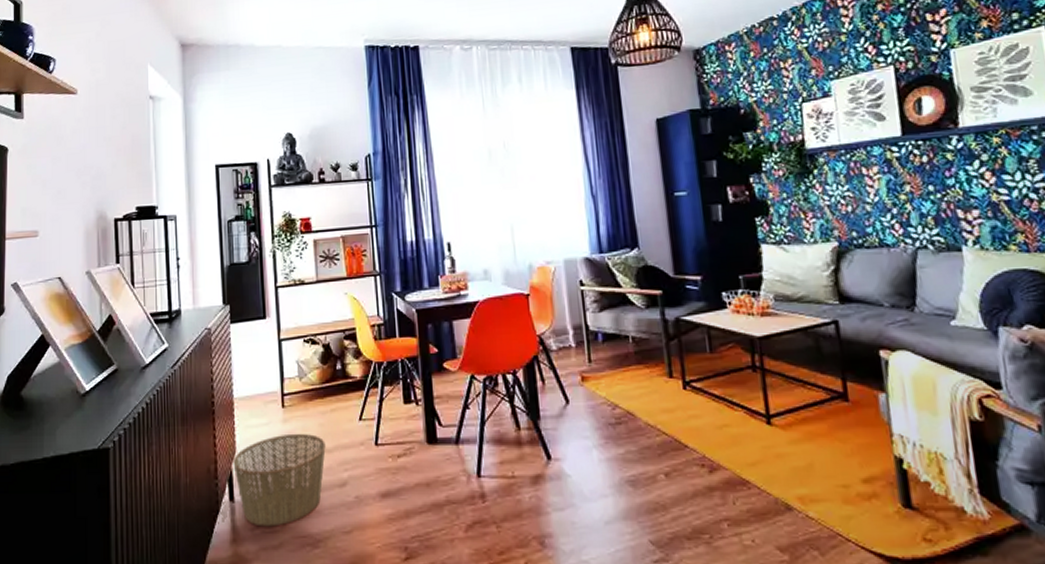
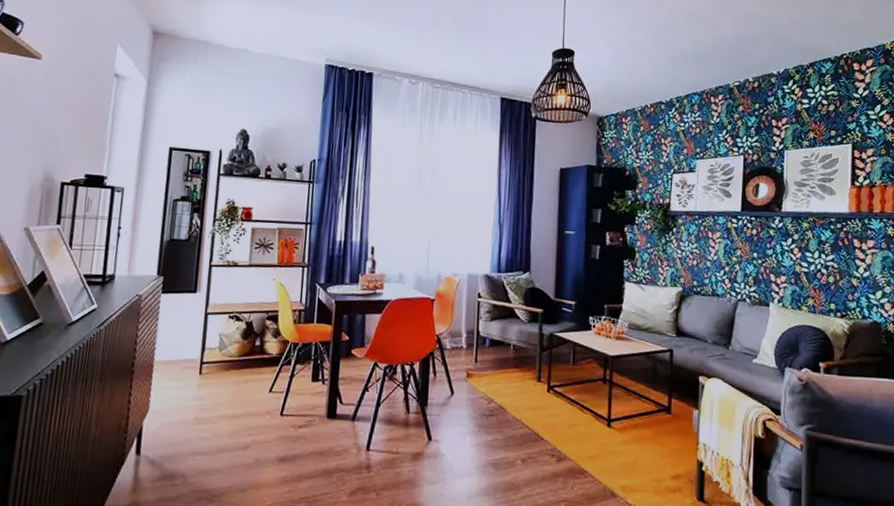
basket: present [233,433,326,527] -> none [144,398,235,481]

